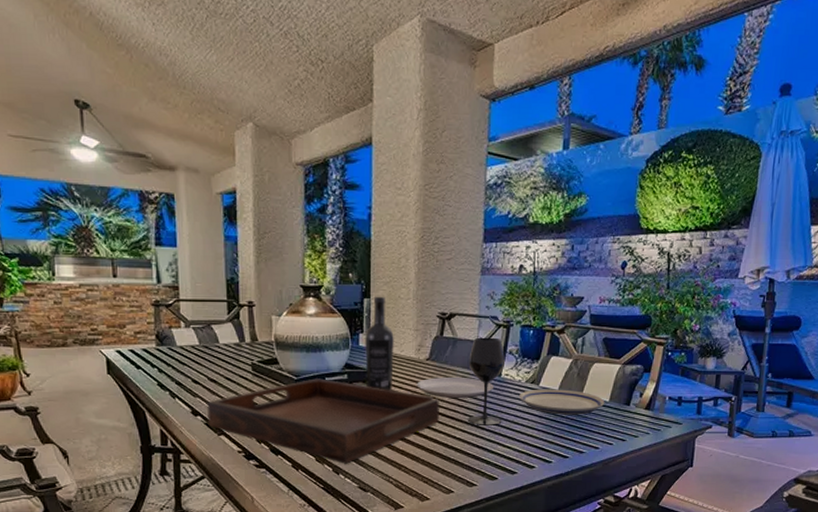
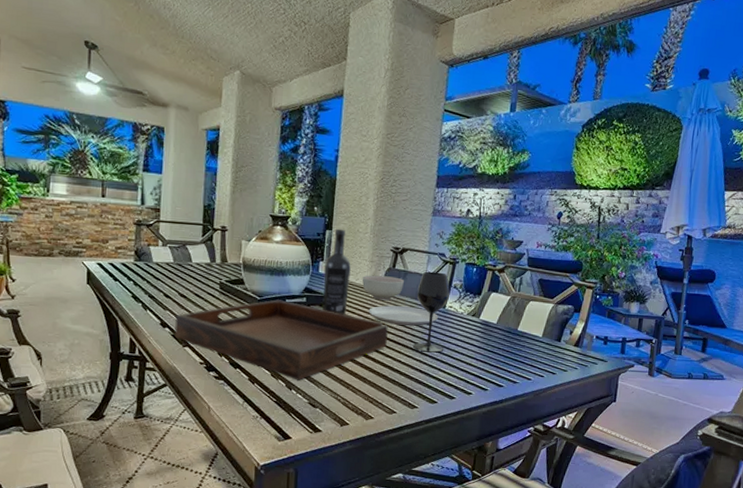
bowl: none [407,345,455,372] -> present [362,275,405,301]
plate: present [519,389,605,415] -> none [461,321,538,348]

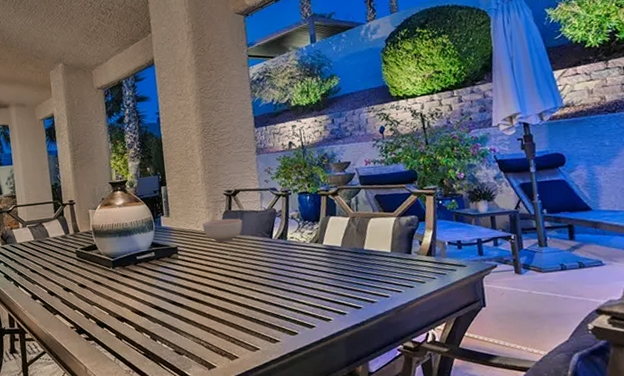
serving tray: present [174,299,389,380] -> none [43,258,238,331]
wine bottle: present [322,228,351,315] -> none [165,183,193,263]
plate: present [368,305,438,326] -> none [214,244,282,264]
wineglass: present [413,271,450,353] -> none [256,206,294,286]

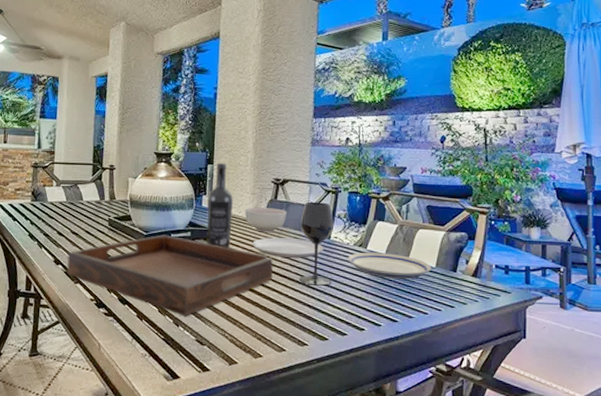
serving tray: none [43,258,238,331] -> present [67,234,274,317]
wine bottle: none [165,183,193,263] -> present [206,162,233,249]
plate: none [214,244,282,264] -> present [252,237,323,258]
wineglass: none [256,206,294,286] -> present [300,201,334,286]
plate: none [306,245,387,269] -> present [348,252,432,280]

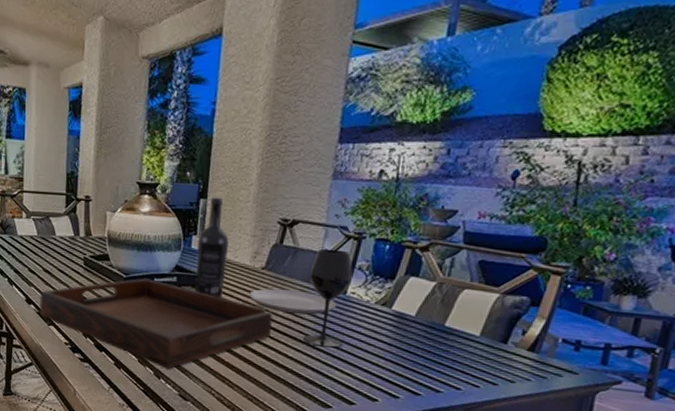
bowl: present [244,207,288,233] -> none [242,252,295,283]
plate: present [348,252,432,280] -> none [366,312,475,349]

